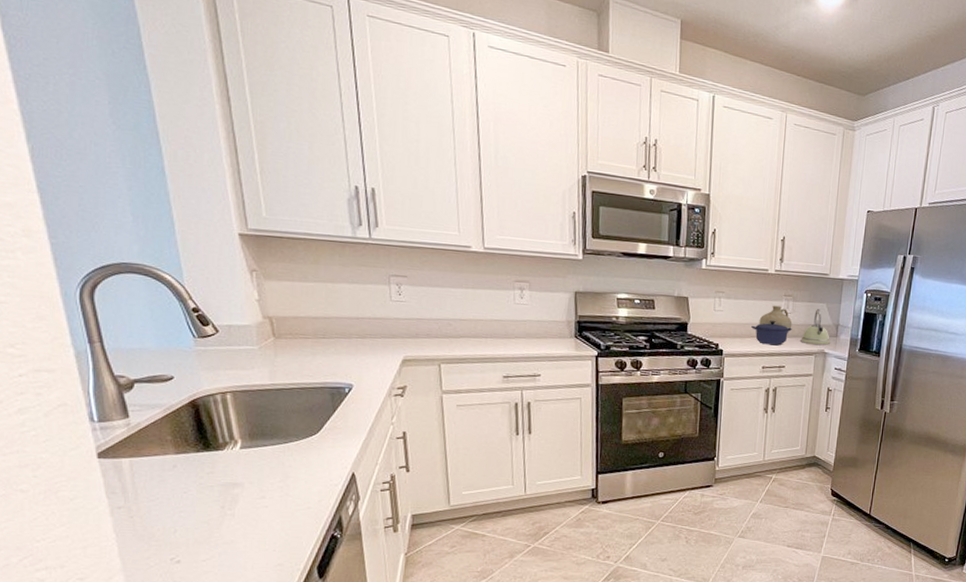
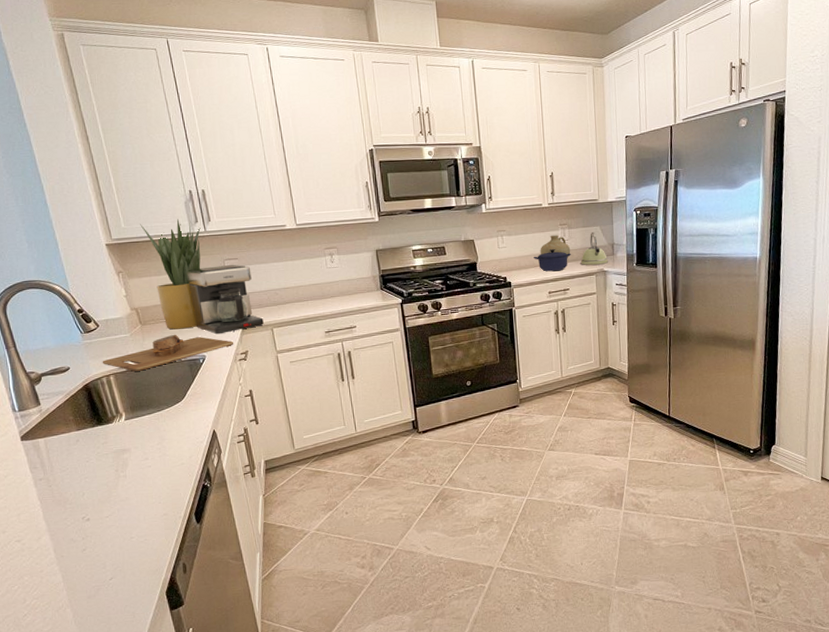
cutting board: none [218,354,391,394] -> present [102,334,234,372]
planter: none [287,215,365,350] -> present [140,219,201,330]
coffee maker: none [340,280,430,363] -> present [186,264,264,335]

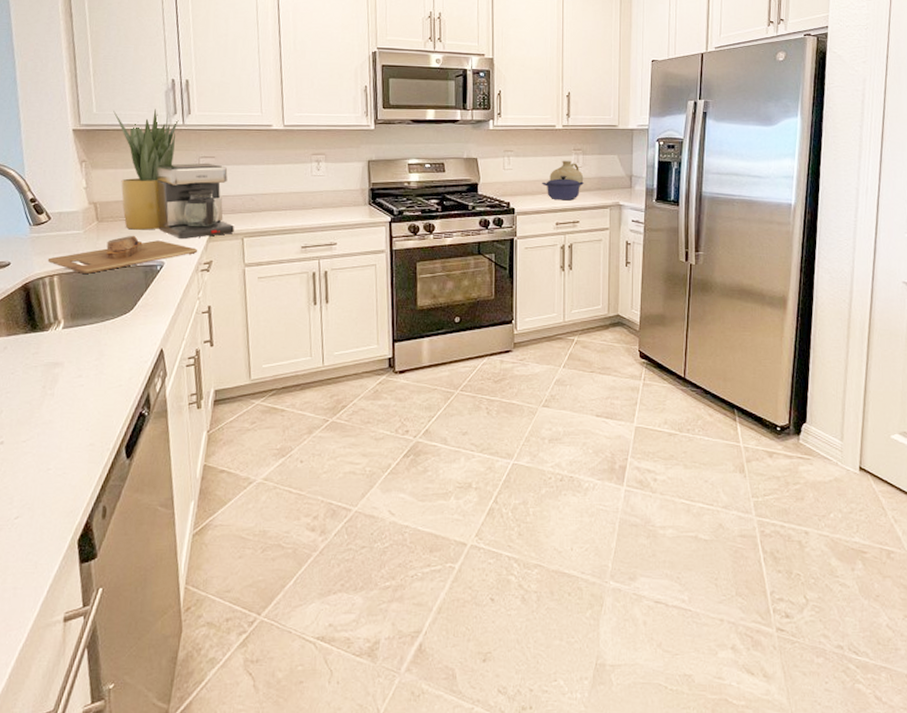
kettle: present [580,231,609,266] -> none [594,160,626,198]

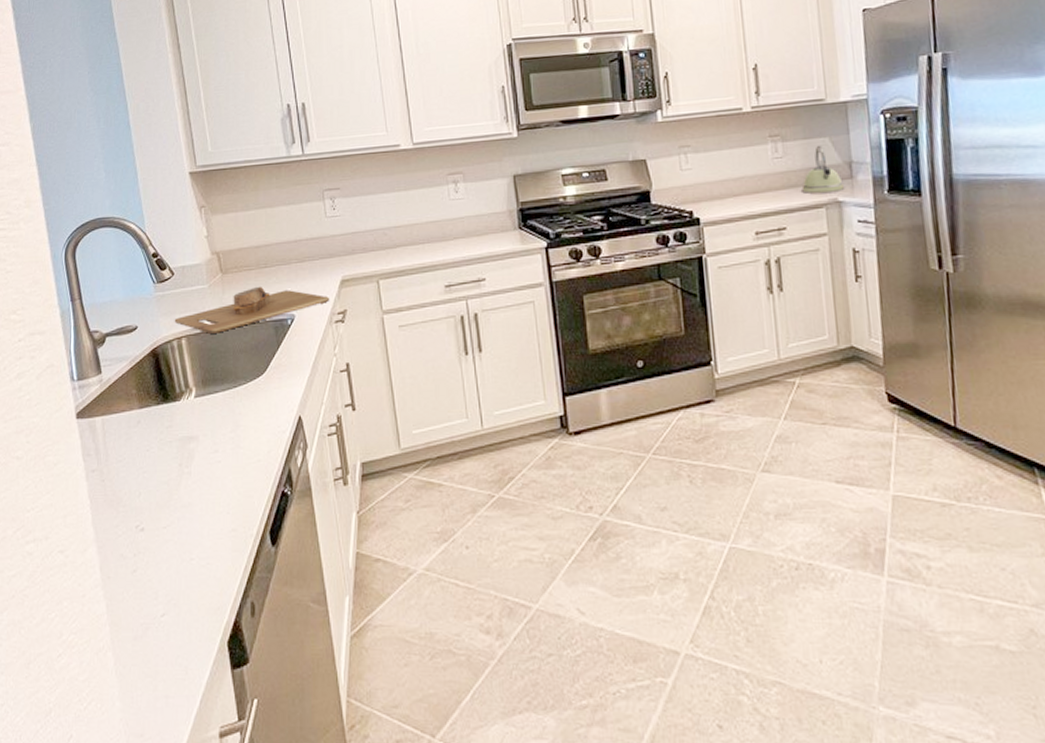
planter: present [113,109,179,230] -> none [229,140,298,280]
coffee maker: present [156,163,234,240] -> none [278,196,368,288]
cooking pot: present [542,175,584,201] -> none [732,169,787,203]
ceramic jug: present [549,160,584,187] -> none [741,150,787,184]
kettle: none [594,160,626,198] -> present [801,145,846,195]

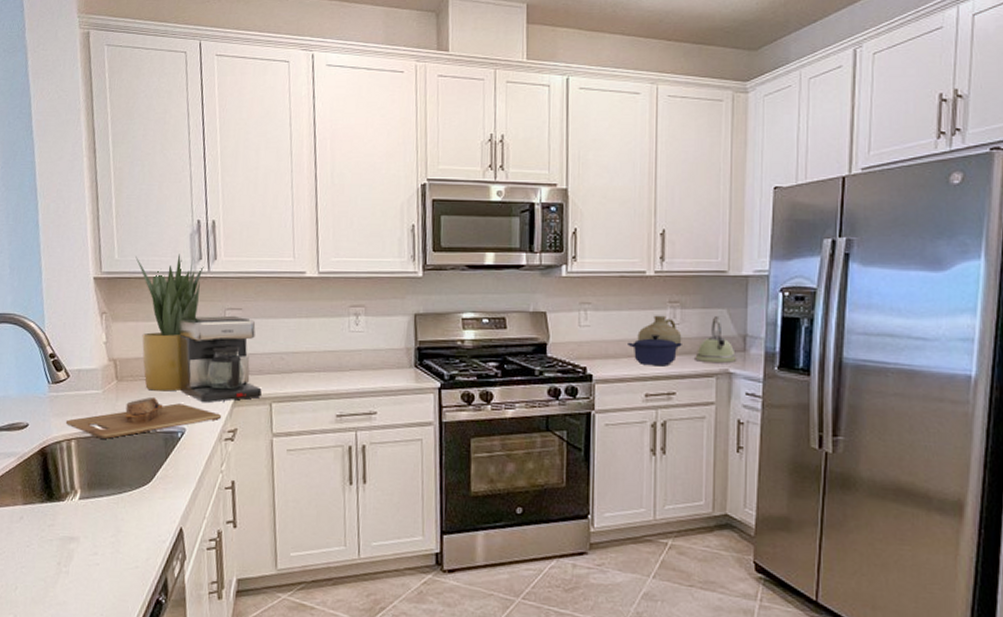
planter: none [229,140,298,280] -> present [135,254,204,392]
coffee maker: none [278,196,368,288] -> present [178,315,262,404]
cooking pot: none [732,169,787,203] -> present [628,333,682,367]
ceramic jug: none [741,150,787,184] -> present [637,315,682,350]

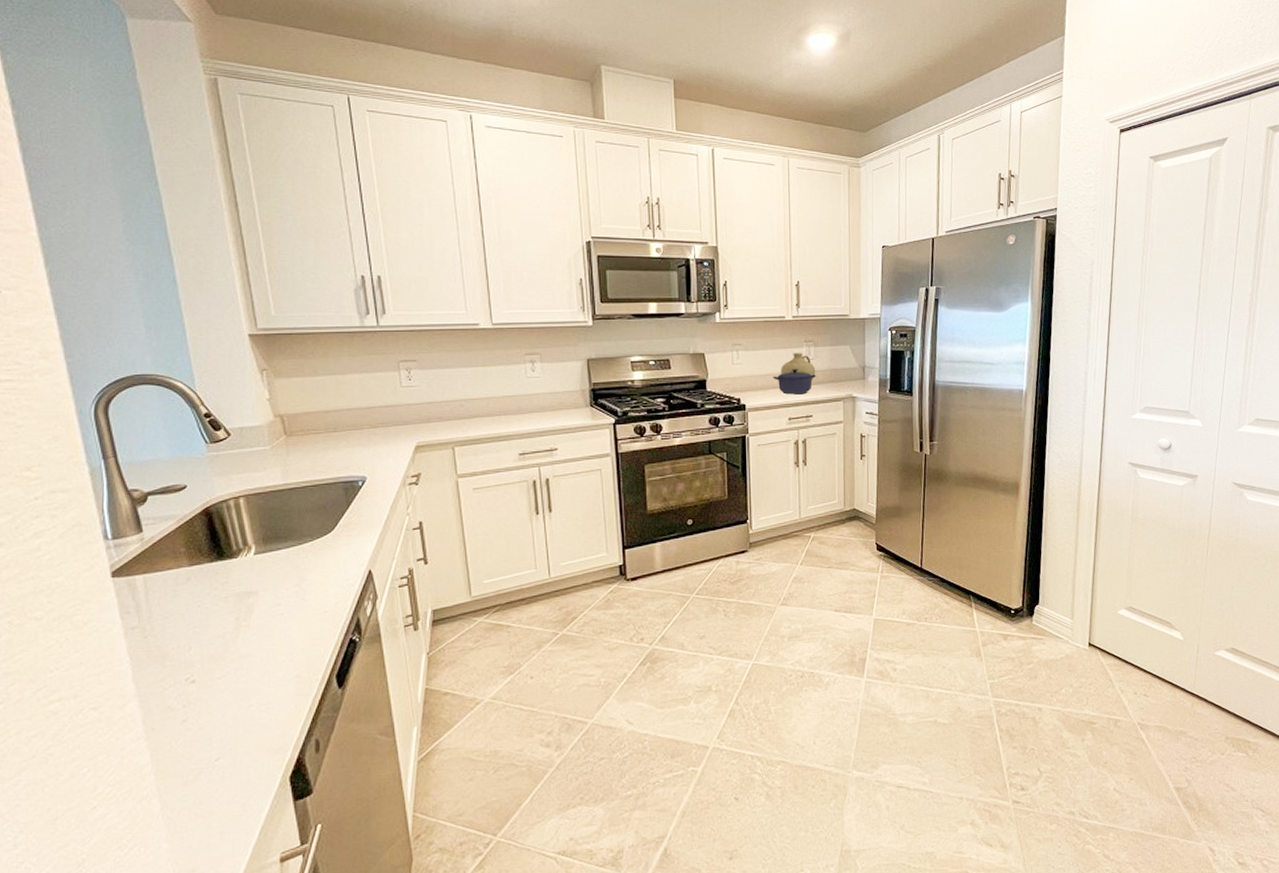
cutting board: present [65,396,222,440] -> none [230,449,404,495]
planter: present [135,254,204,392] -> none [295,309,372,443]
coffee maker: present [178,315,262,404] -> none [350,367,443,452]
kettle: present [695,315,737,364] -> none [826,351,859,390]

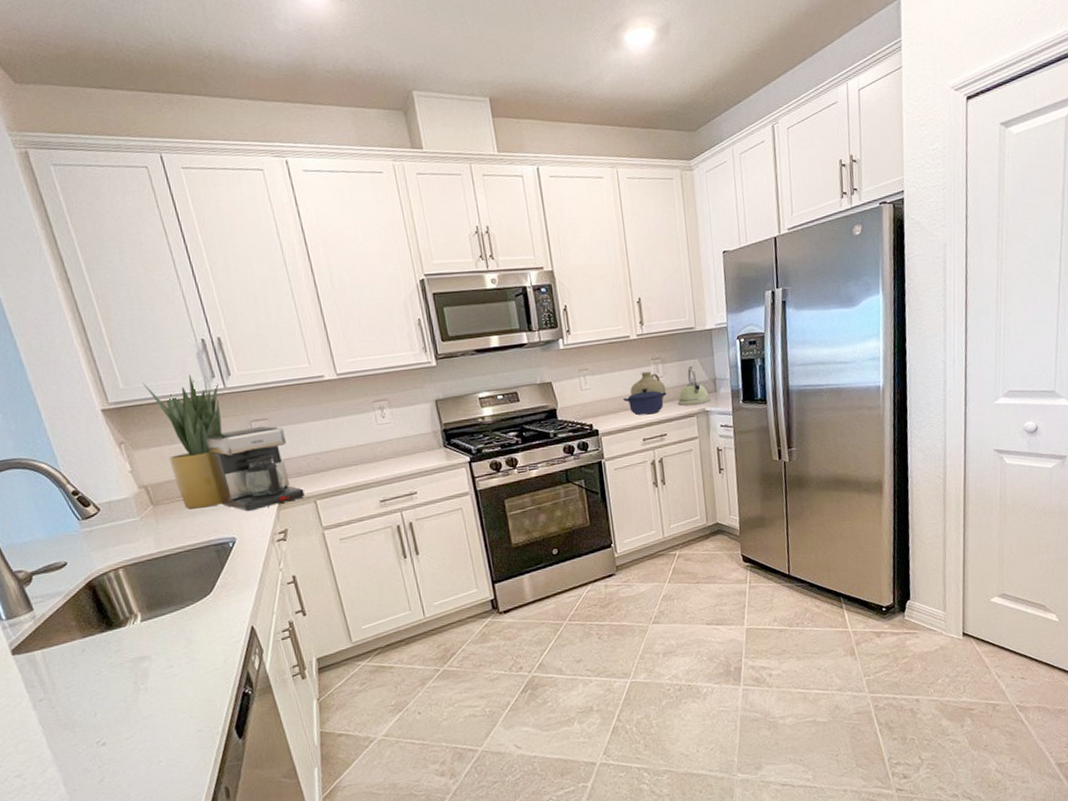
planter: none [295,309,372,443] -> present [142,374,223,509]
coffee maker: none [350,367,443,452] -> present [205,426,305,512]
kettle: none [826,351,859,390] -> present [678,365,711,406]

